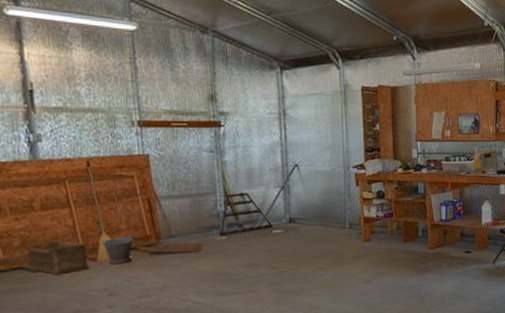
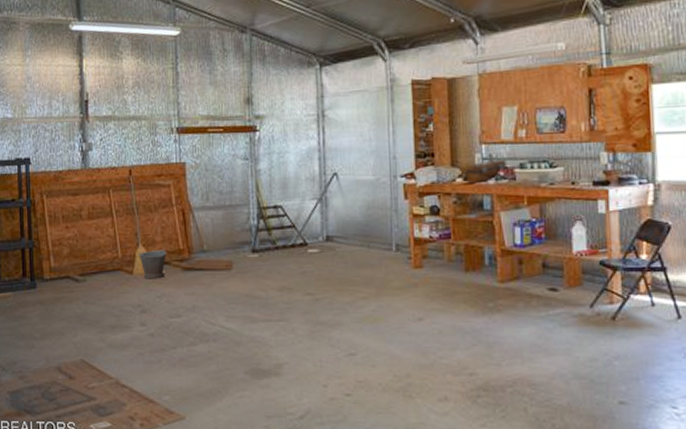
plastic crate: present [26,240,89,276] -> none [73,250,125,287]
toolbox: none [404,149,437,173] -> present [464,154,508,184]
radio: present [473,143,497,170] -> none [558,144,593,181]

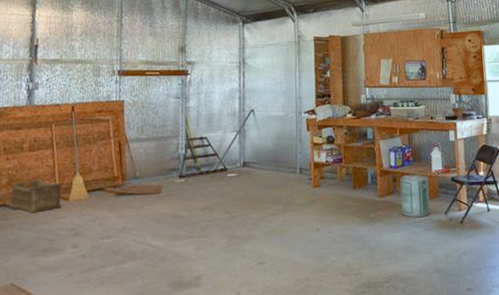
plastic crate: none [73,250,125,287] -> present [10,179,62,214]
bucket: present [138,249,167,279] -> none [75,177,102,205]
paint can: none [525,257,569,310] -> present [398,175,430,218]

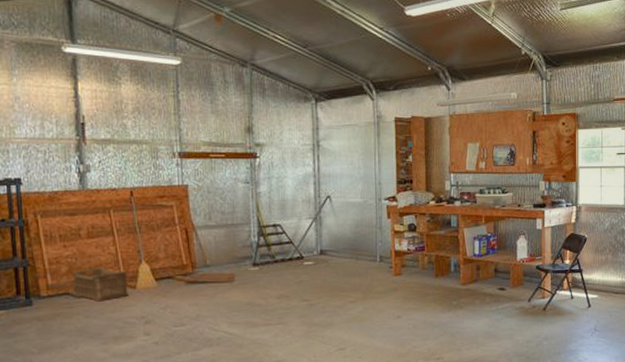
toolbox: present [353,95,385,119] -> none [437,182,471,206]
paint can: present [398,175,430,218] -> none [482,263,513,305]

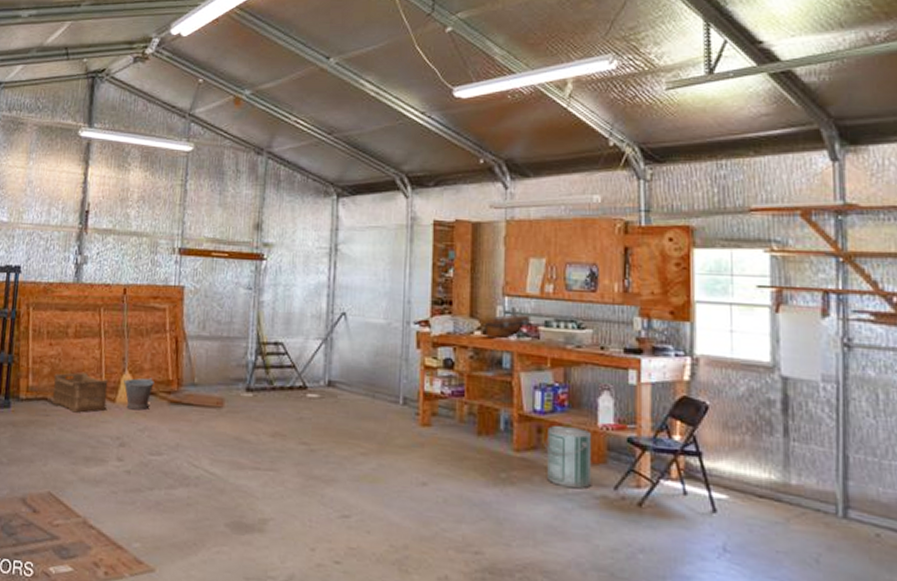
bucket: none [141,265,171,293] -> present [123,378,155,411]
toolbox: none [437,182,471,206] -> present [484,308,532,339]
paint can: none [482,263,513,305] -> present [544,426,591,489]

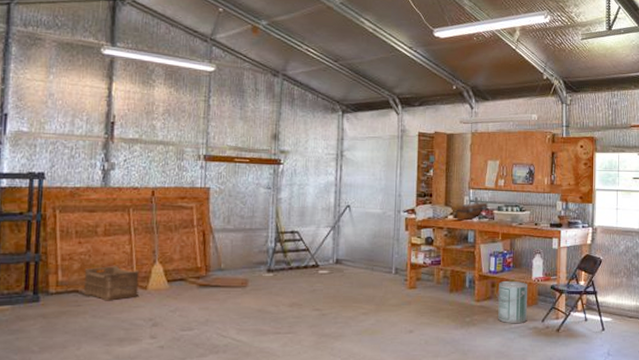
bucket: present [123,378,155,411] -> none [154,266,184,295]

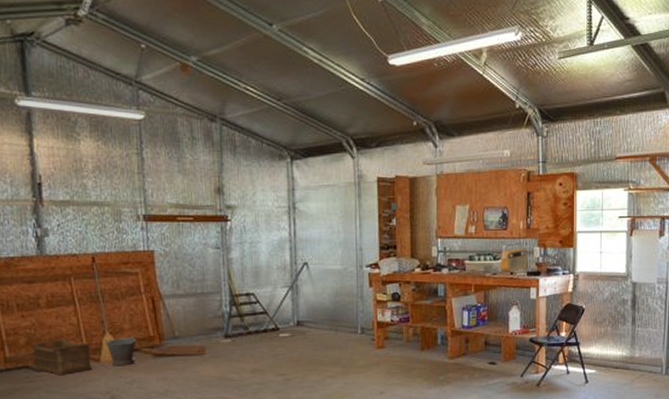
bucket: none [154,266,184,295] -> present [105,336,137,367]
toolbox: present [455,197,489,221] -> none [422,247,459,274]
paint can: present [496,281,527,324] -> none [471,336,504,381]
radio: none [526,194,551,222] -> present [500,240,528,271]

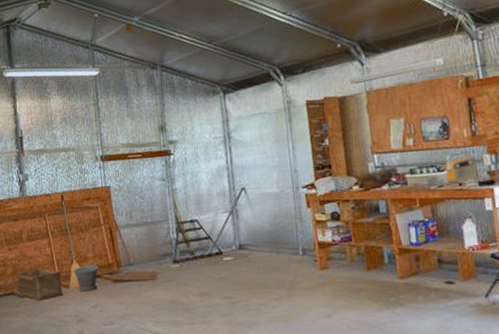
toolbox: none [422,247,459,274] -> present [360,162,399,191]

